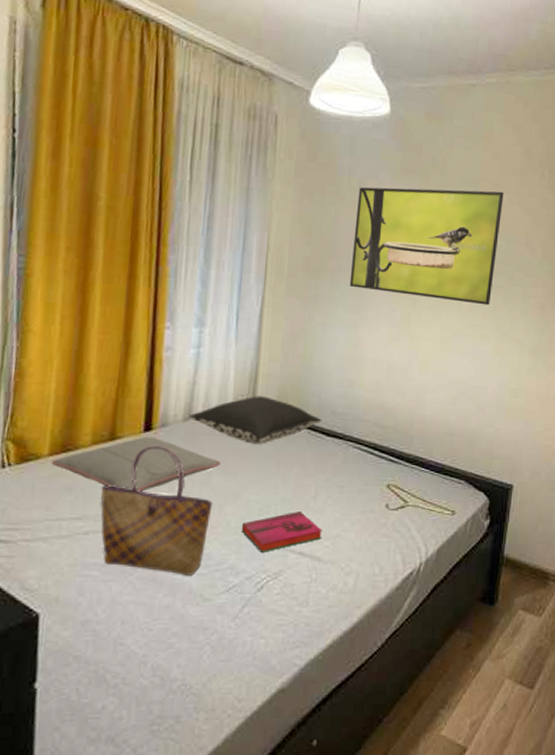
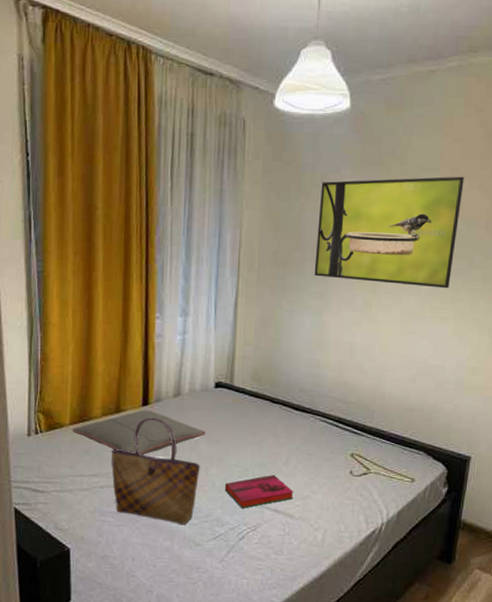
pillow: present [188,396,322,444] -> none [178,375,292,417]

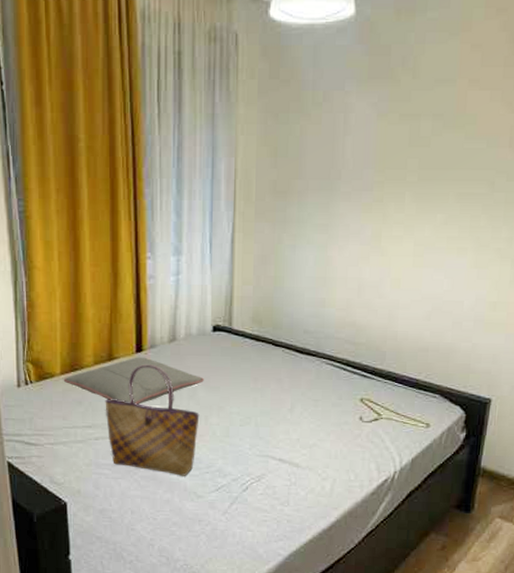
hardback book: present [224,475,294,508] -> none [225,423,300,458]
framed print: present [314,176,464,289] -> none [317,88,485,216]

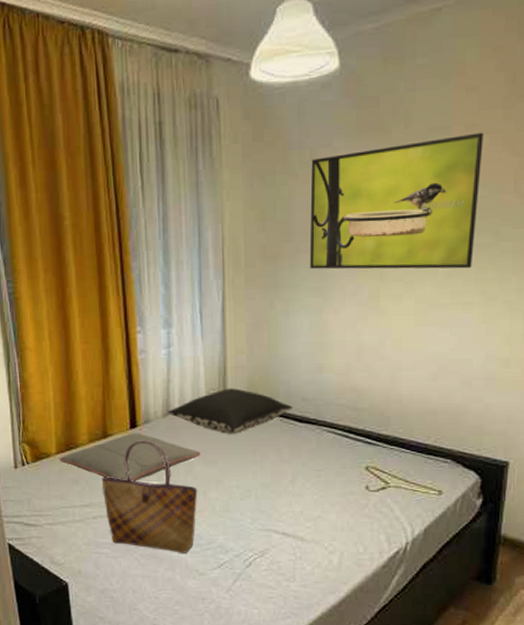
pillow: none [173,317,295,362] -> present [167,388,293,434]
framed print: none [317,88,485,216] -> present [309,132,484,270]

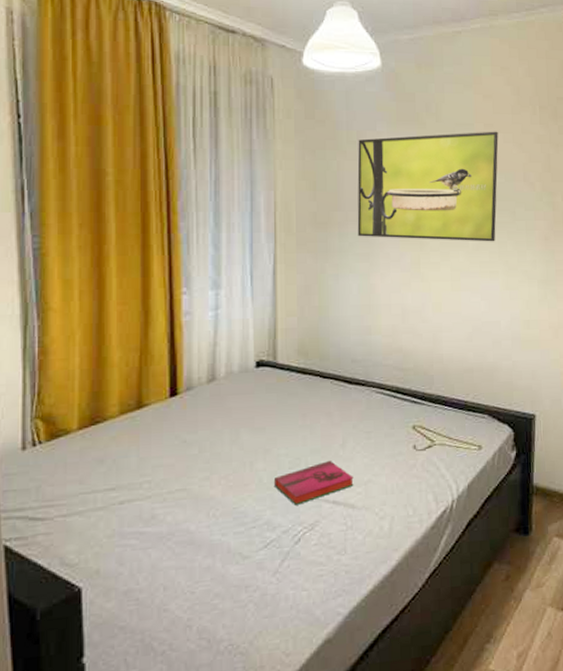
pillow: present [59,433,201,482] -> none [81,401,248,457]
tote bag: present [101,440,198,553] -> none [132,409,244,536]
pillow: present [167,388,293,434] -> none [212,351,343,399]
hardback book: none [225,495,303,533] -> present [273,461,354,505]

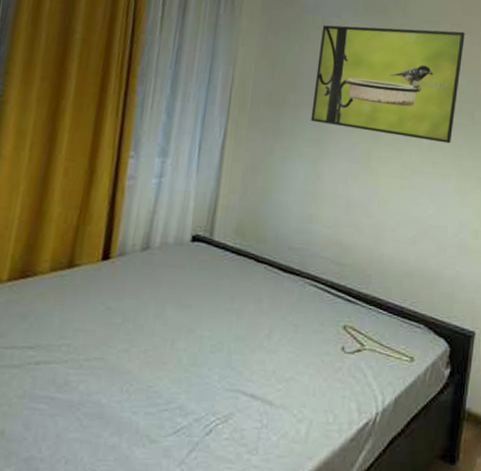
hardback book: present [273,461,354,505] -> none [192,350,276,393]

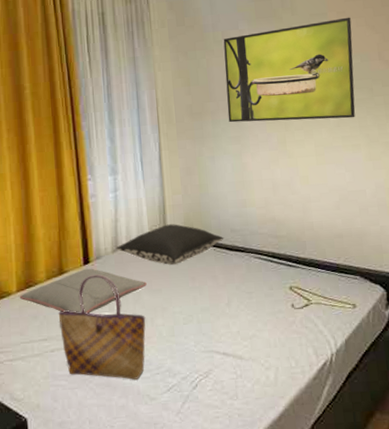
pillow: none [9,265,175,322] -> present [19,268,147,314]
tote bag: none [52,274,166,414] -> present [58,274,146,380]
pillow: none [146,227,279,278] -> present [116,224,224,265]

